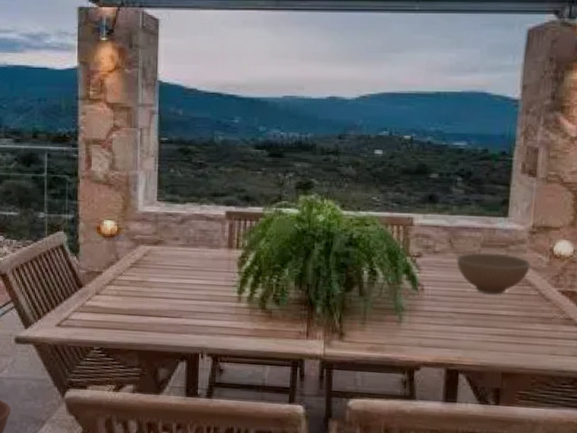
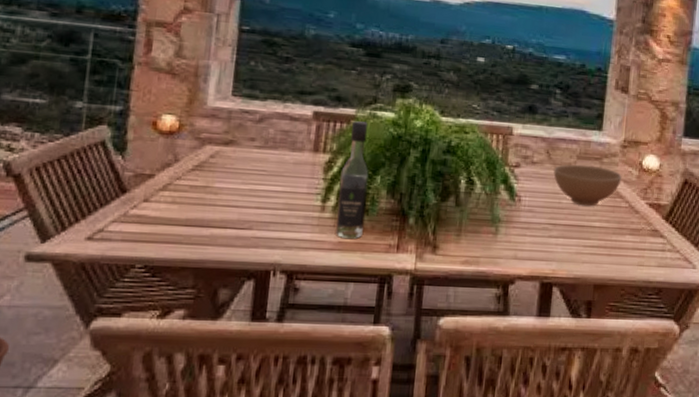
bottle: none [252,218,279,326] -> present [335,121,370,239]

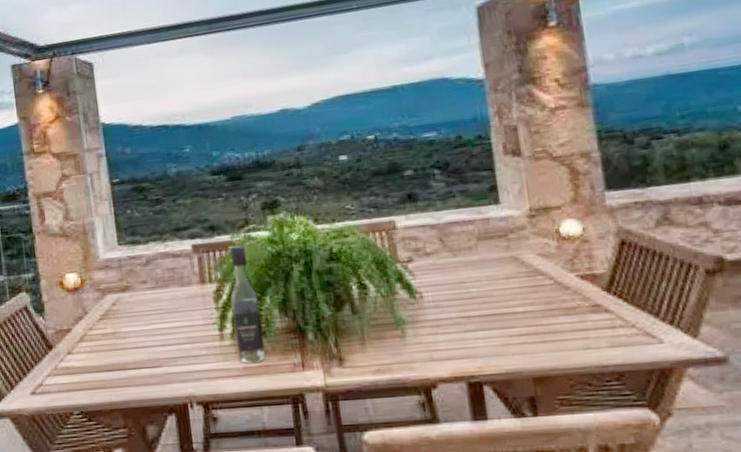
bowl: present [553,164,623,206] -> none [451,244,539,292]

